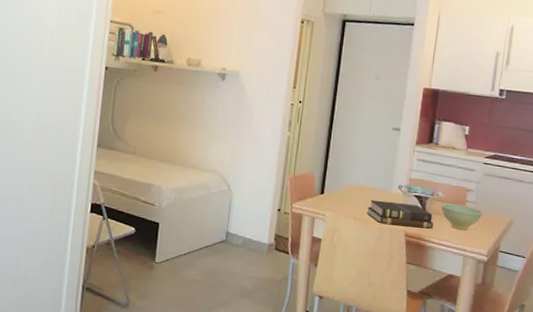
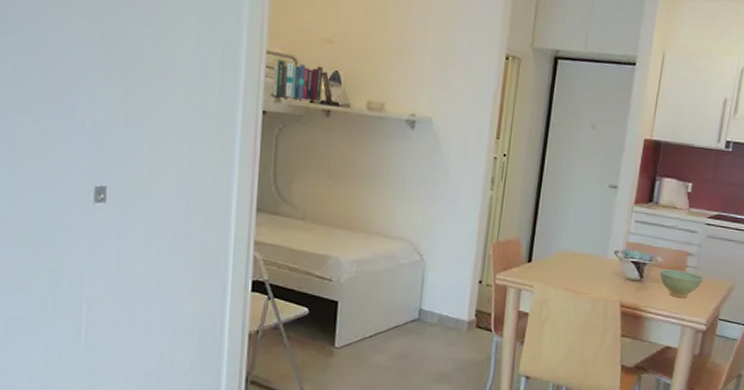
bible: present [367,199,434,229] -> none [579,267,652,298]

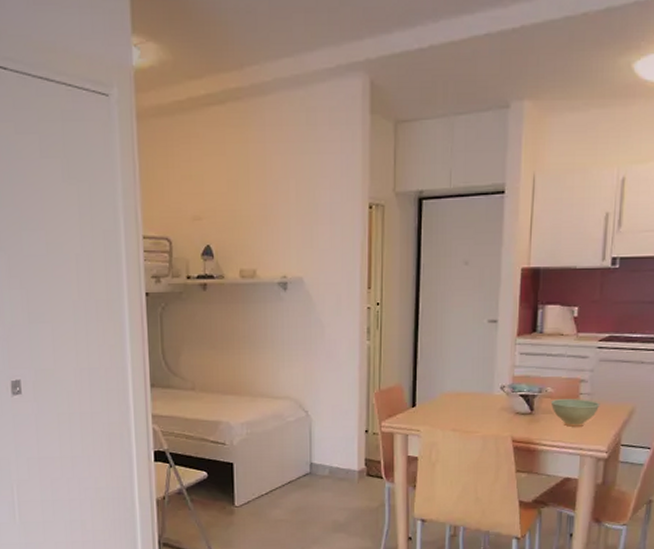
books: present [272,60,332,103] -> none [151,243,207,278]

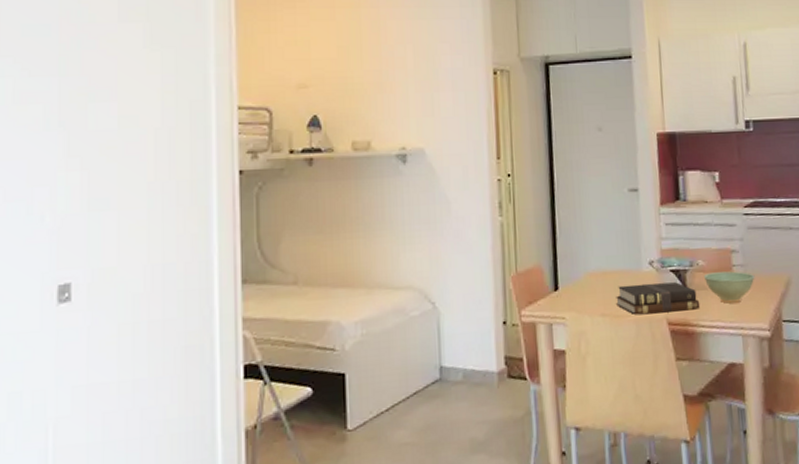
bible: none [467,405,544,432] -> present [616,282,701,316]

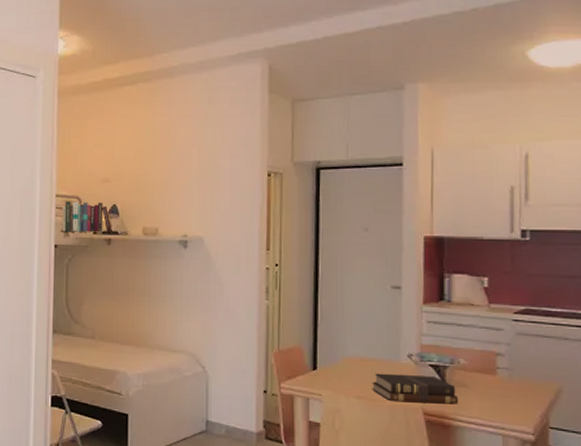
books: none [247,114,314,153] -> present [62,201,112,233]
bowl: present [703,271,755,304] -> none [464,372,521,404]

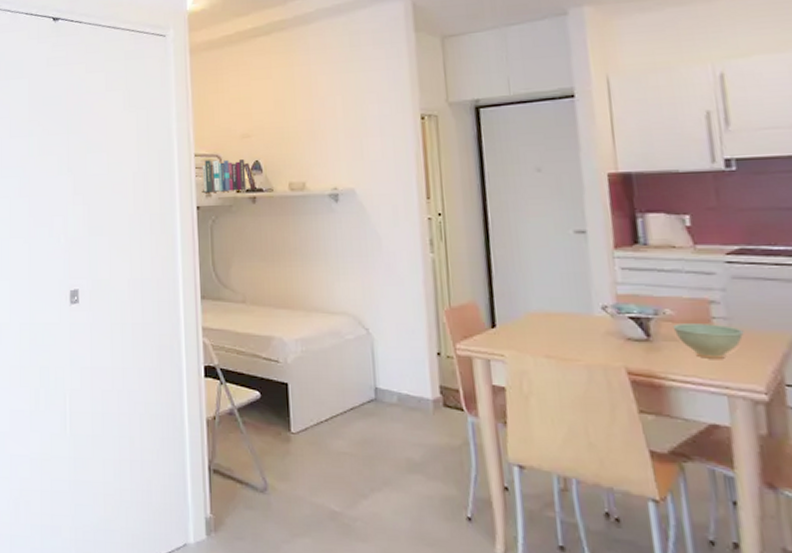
bible: present [372,373,459,405] -> none [562,328,670,361]
bowl: none [464,372,521,404] -> present [672,324,744,359]

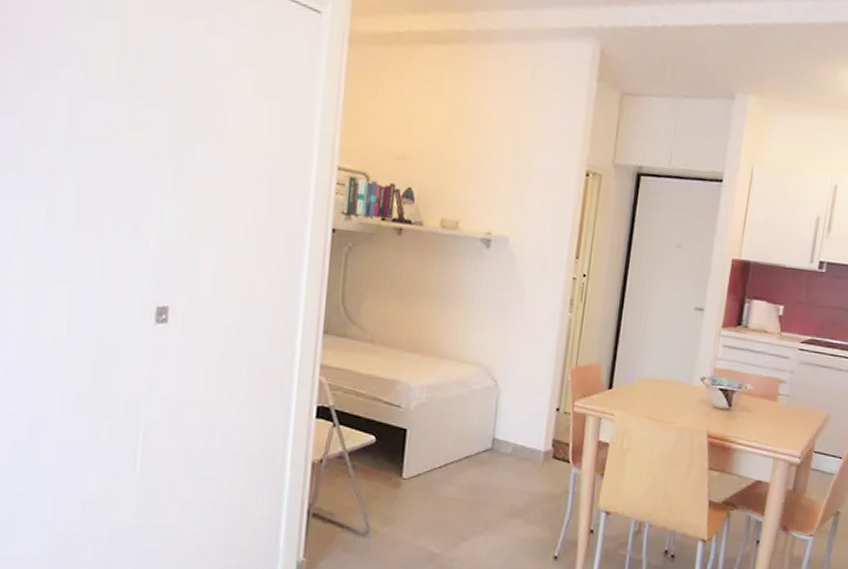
bowl: present [672,324,744,359] -> none [749,397,797,428]

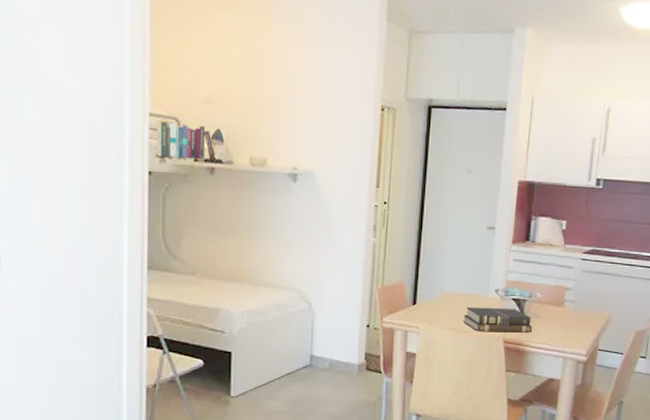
bible: none [663,394,741,428] -> present [463,306,533,333]

